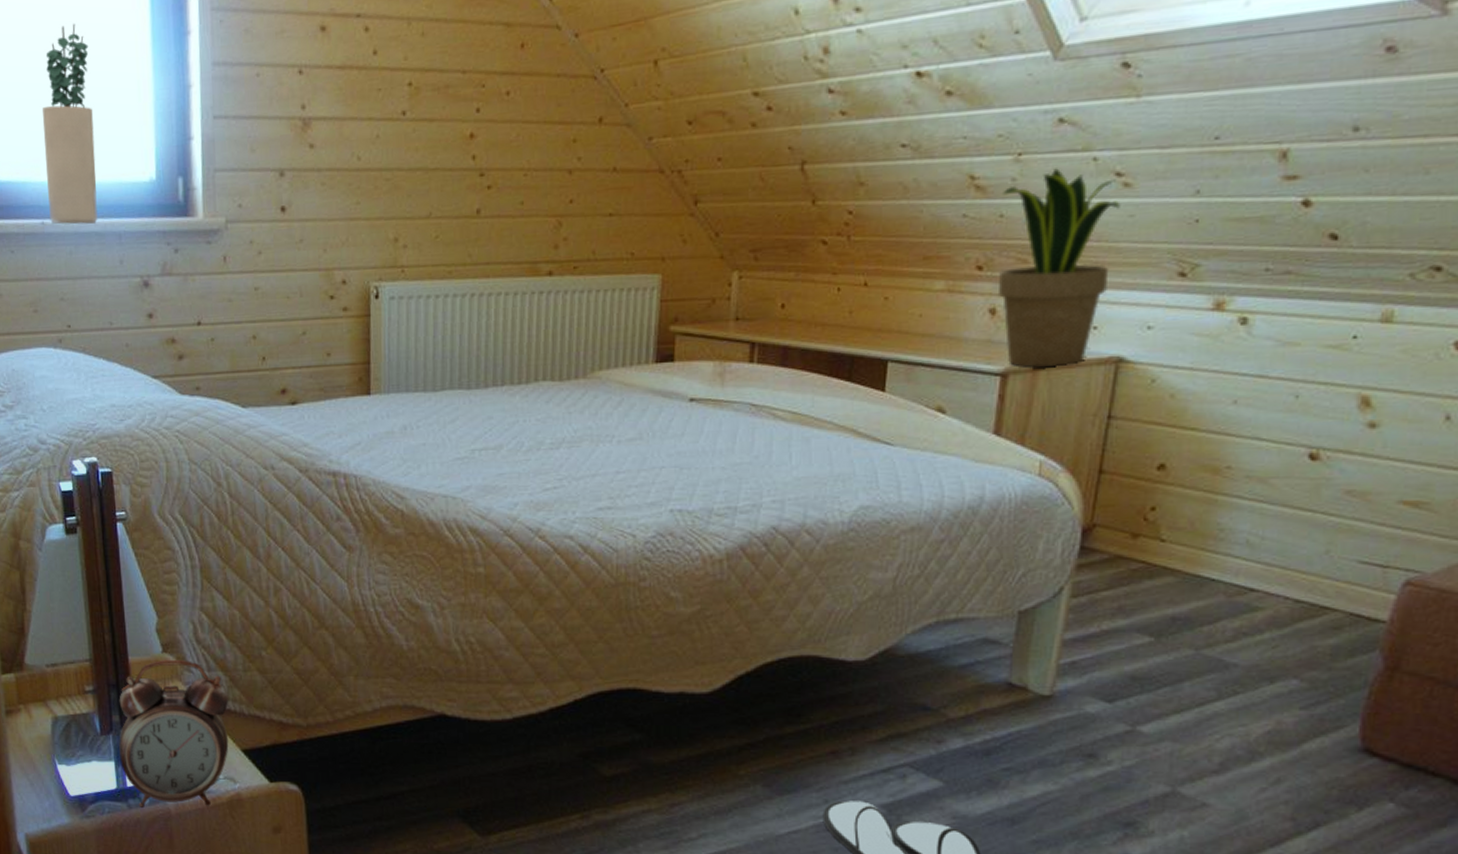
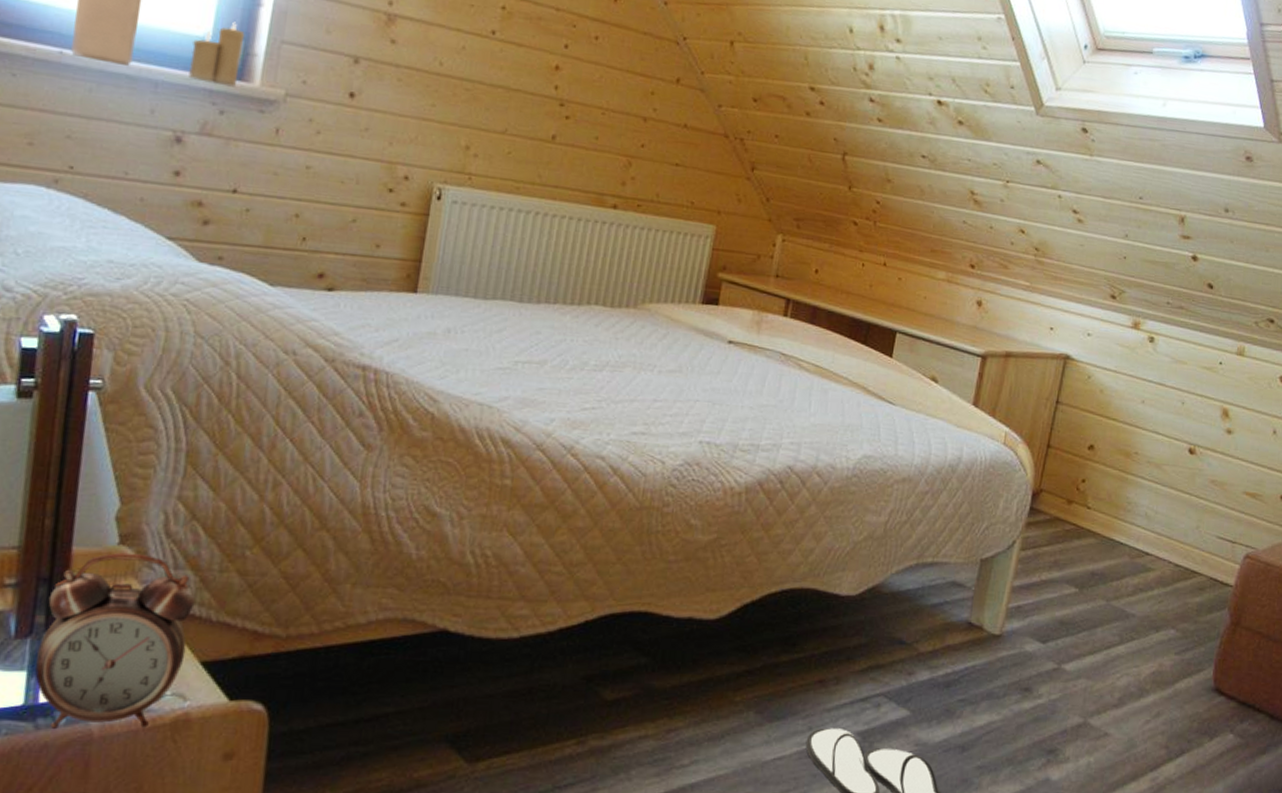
candle: none [142,160,184,226] -> present [189,22,245,87]
potted plant: present [997,168,1121,368] -> none [984,198,1075,357]

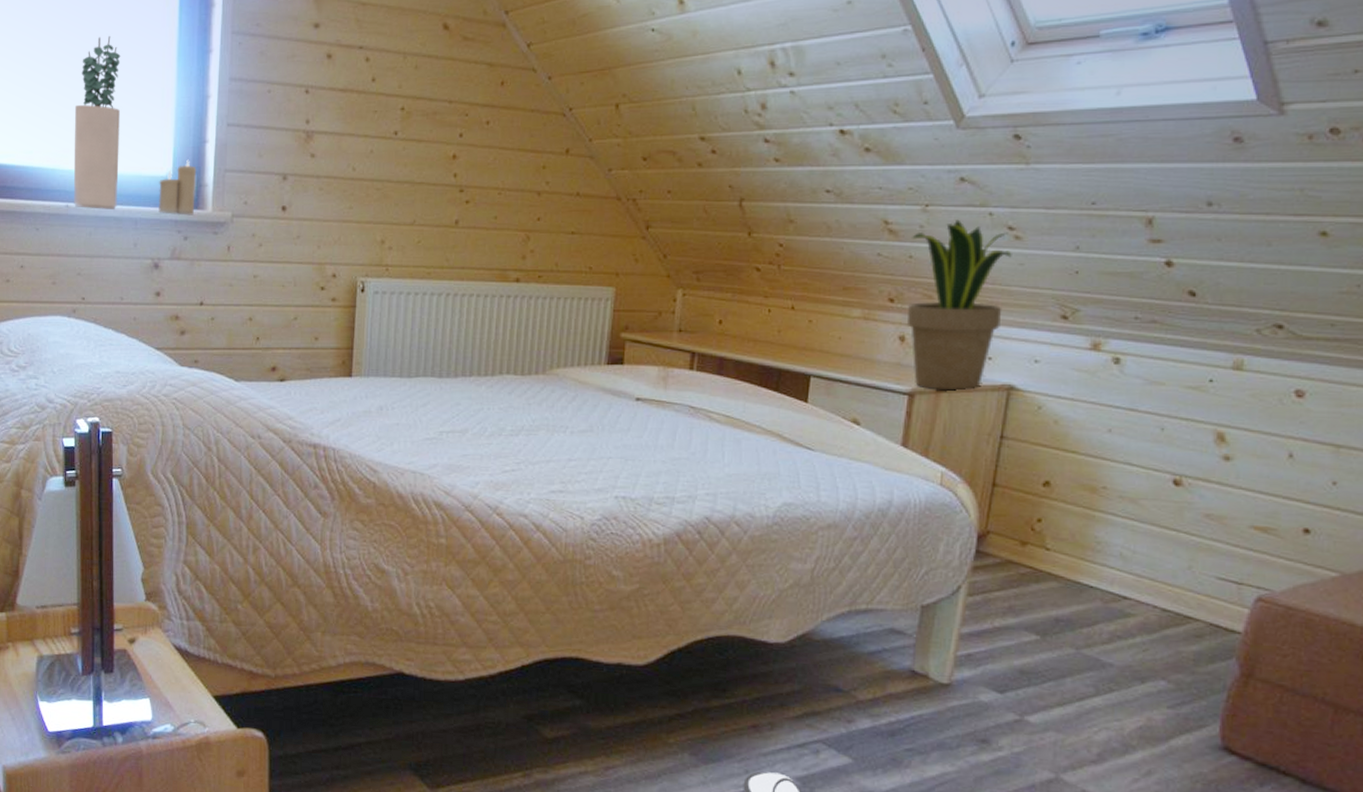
alarm clock: present [35,553,196,730] -> none [98,607,205,748]
potted plant: none [984,198,1075,357] -> present [906,219,1012,391]

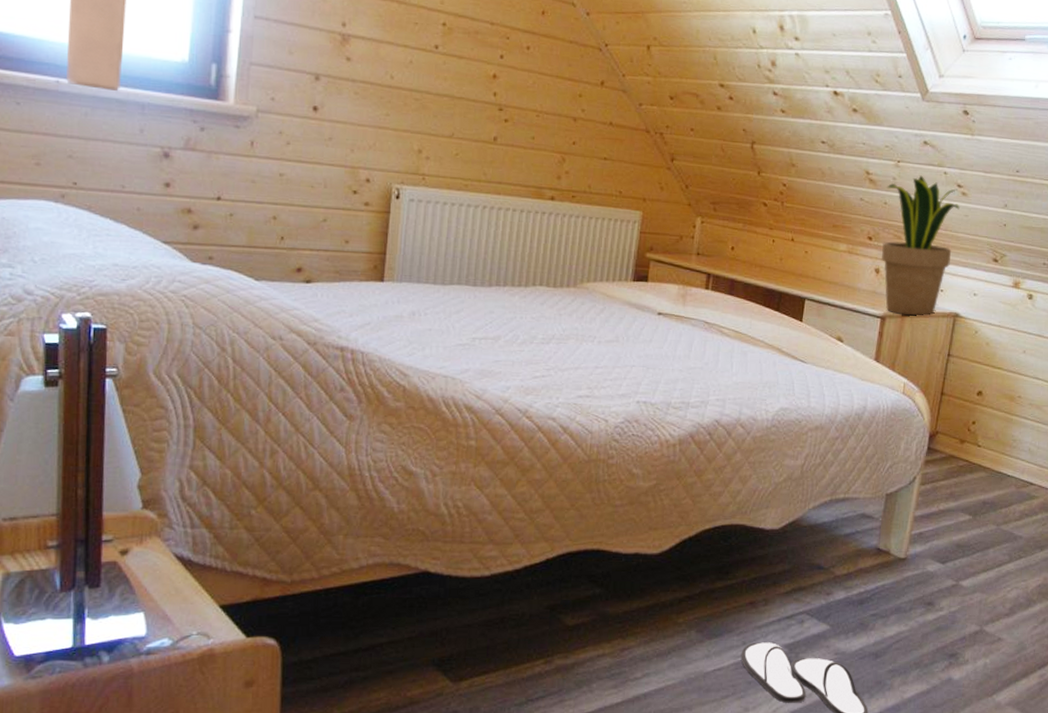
candle: present [159,159,197,216] -> none [171,47,218,106]

